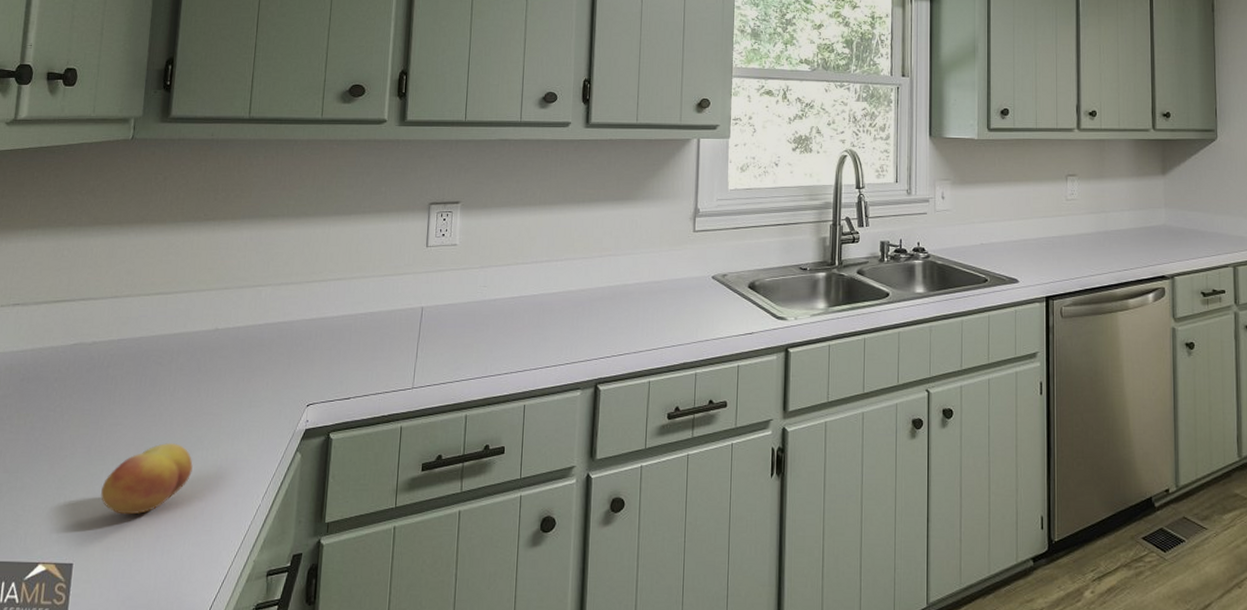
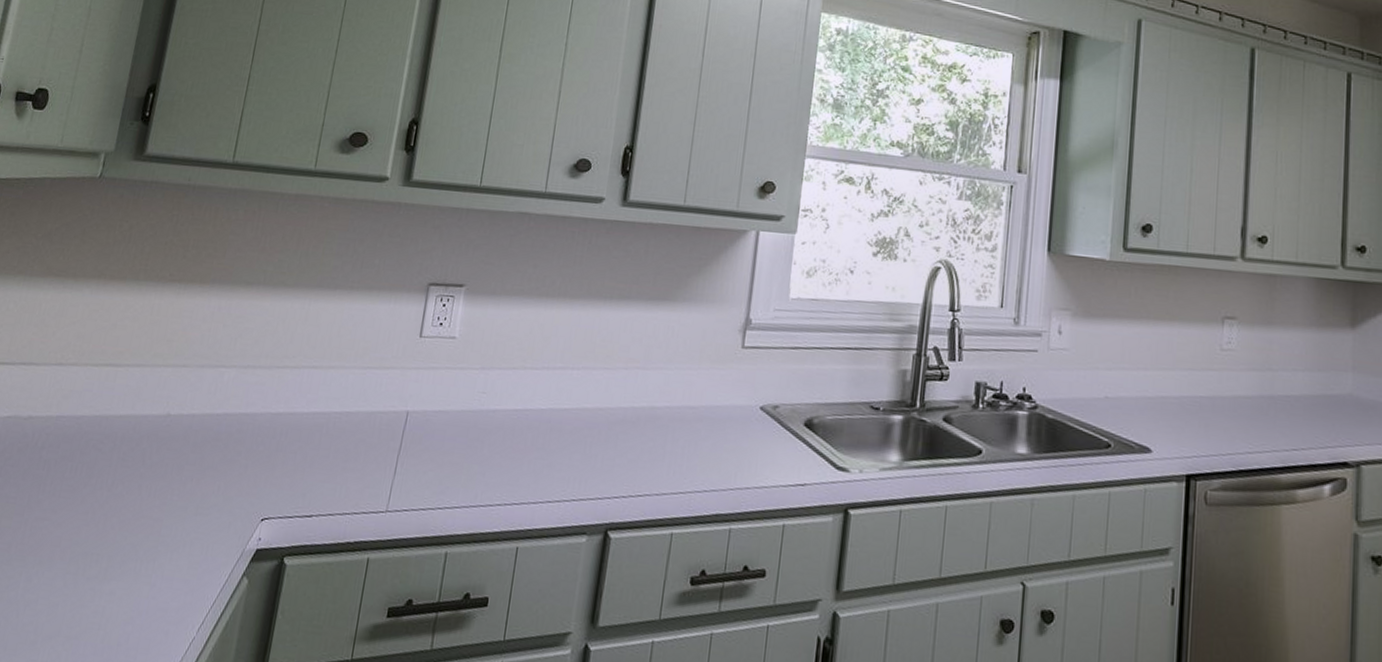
fruit: present [101,442,193,515] -> none [15,547,123,633]

